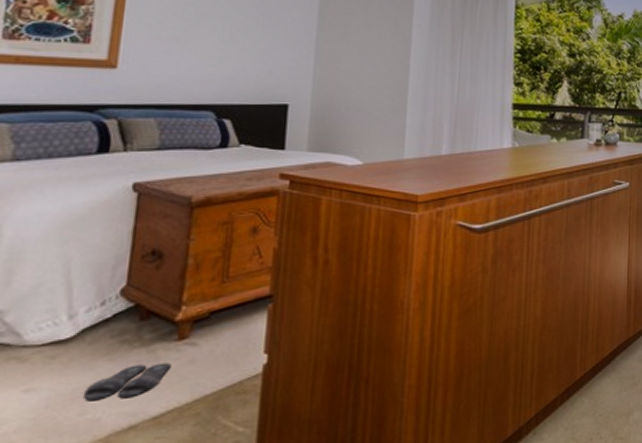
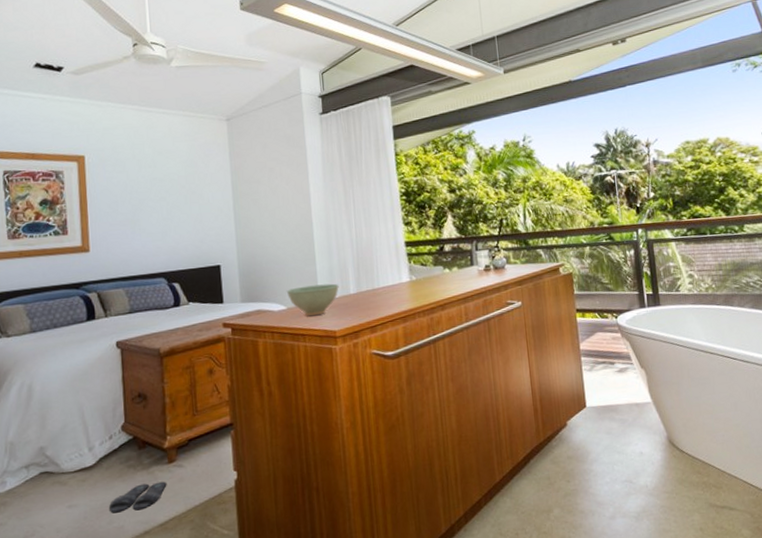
bowl: none [365,140,430,176] -> present [286,283,339,317]

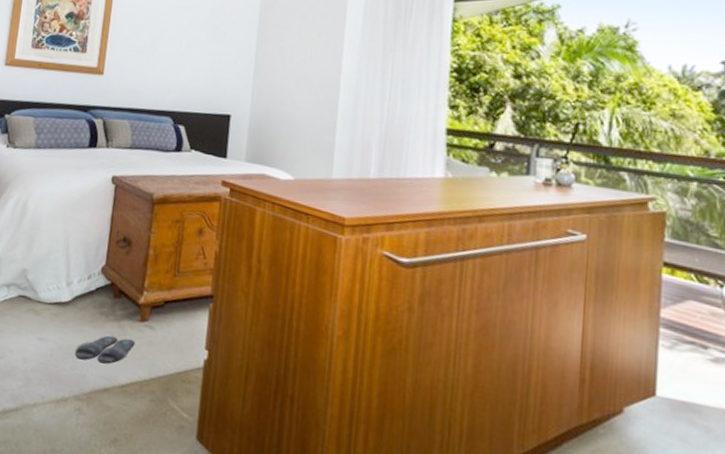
bowl: present [286,283,339,317] -> none [296,157,358,195]

